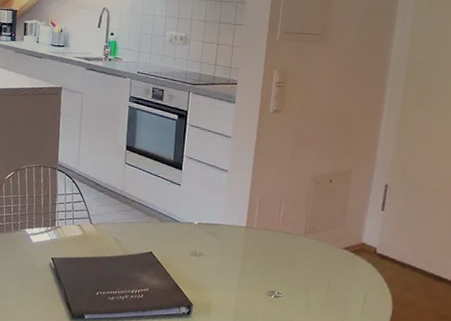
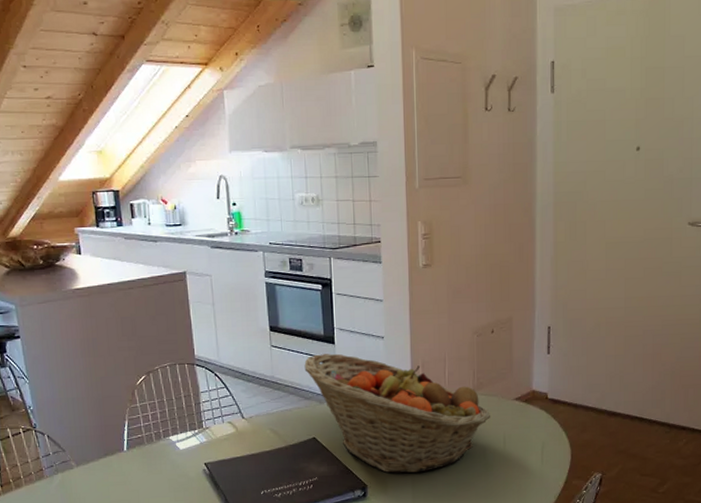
fruit basket: none [151,177,319,302] -> present [304,353,491,474]

